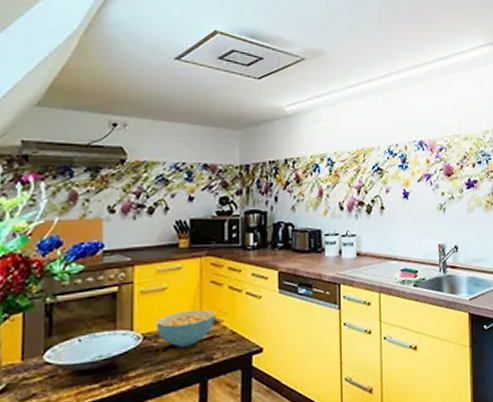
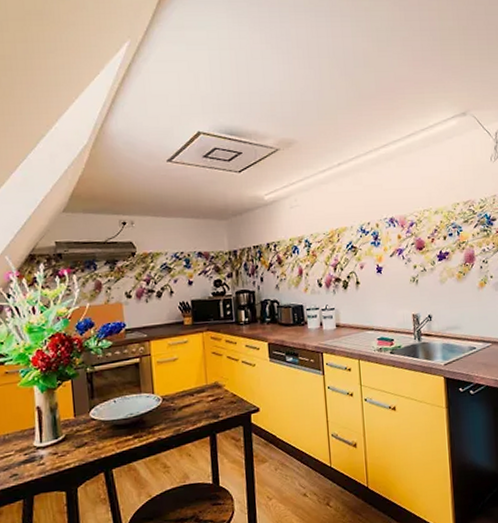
cereal bowl: present [156,309,214,348] -> none [171,376,217,407]

